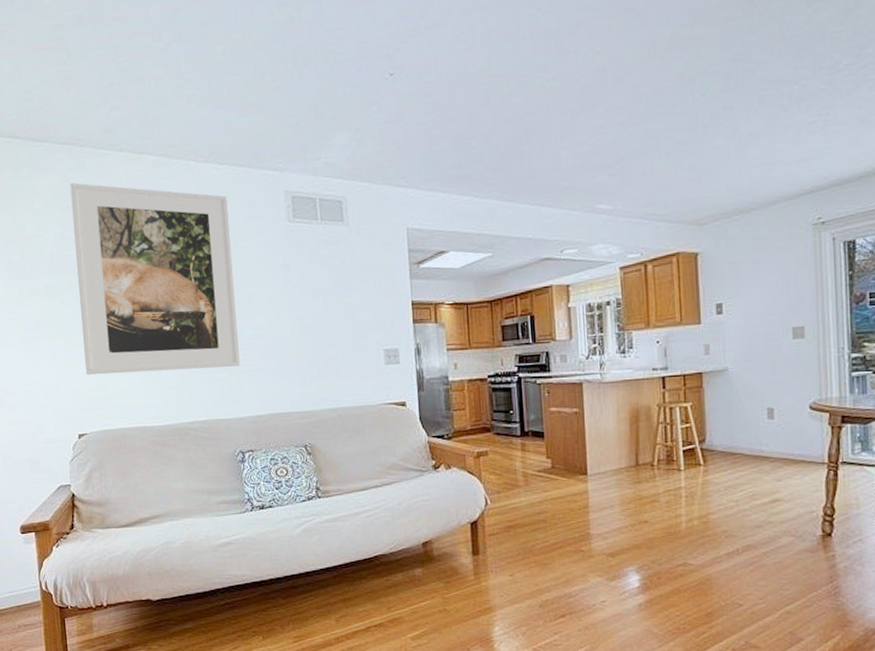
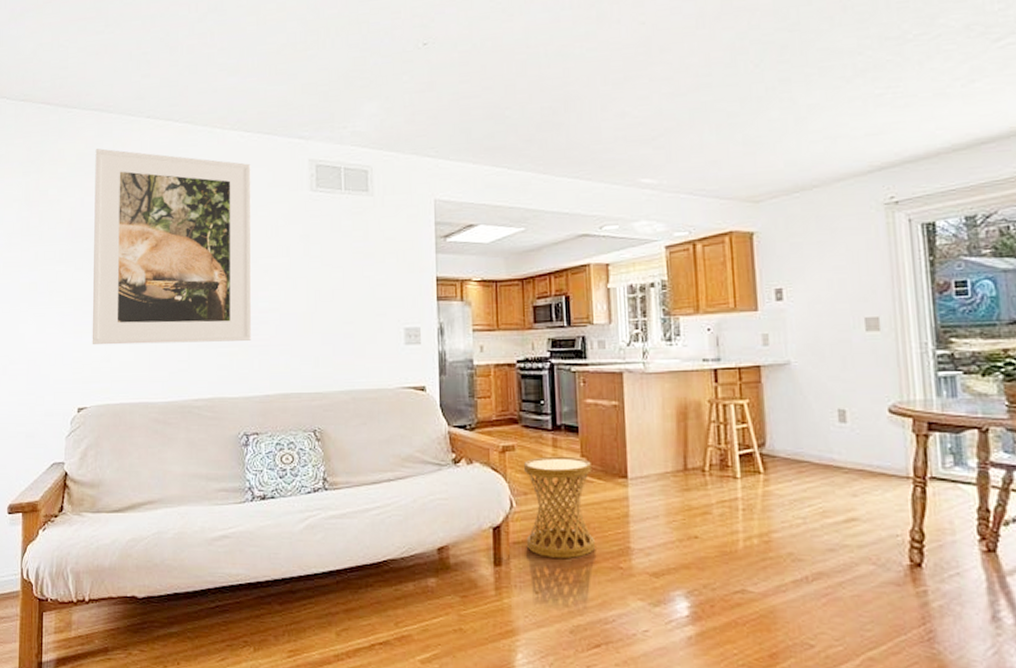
side table: none [496,458,561,547] -> present [523,456,596,559]

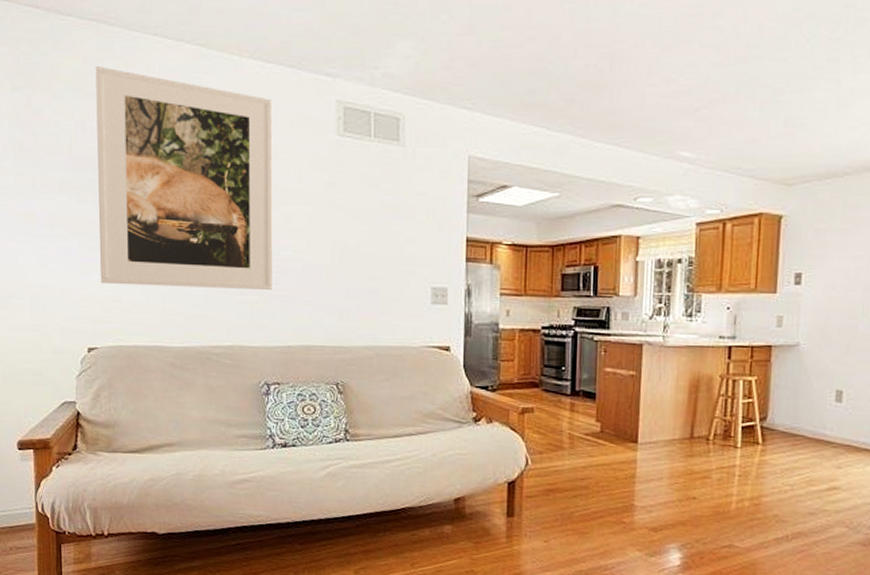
side table: present [523,456,596,559] -> none [538,419,605,513]

